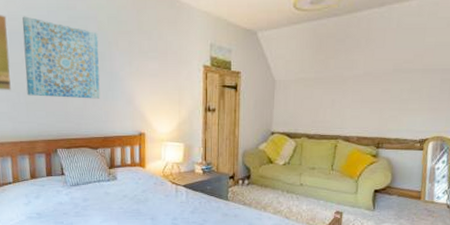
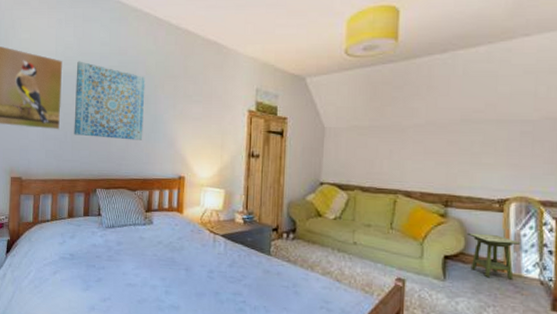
side table: none [393,169,434,206] -> present [466,232,520,280]

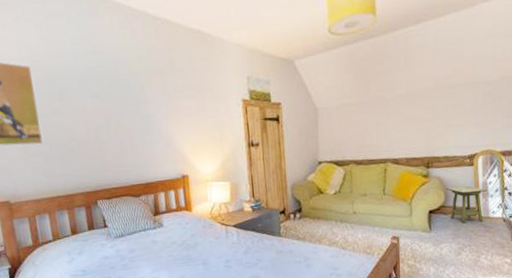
wall art: present [74,61,146,140] -> none [48,64,138,148]

